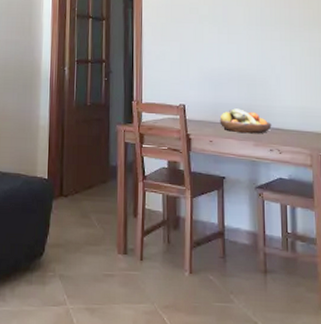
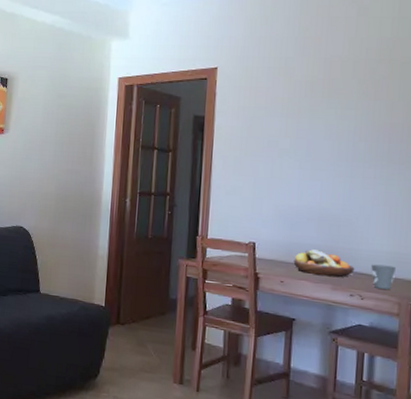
mug: none [285,119,306,142] -> present [371,264,397,290]

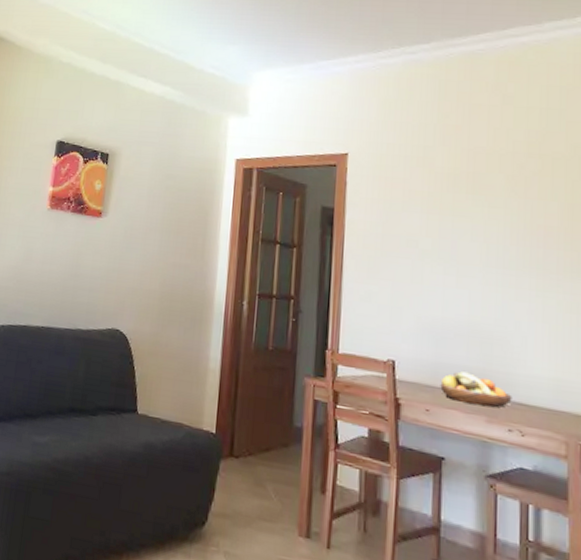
mug: present [371,264,397,290] -> none [531,392,561,425]

